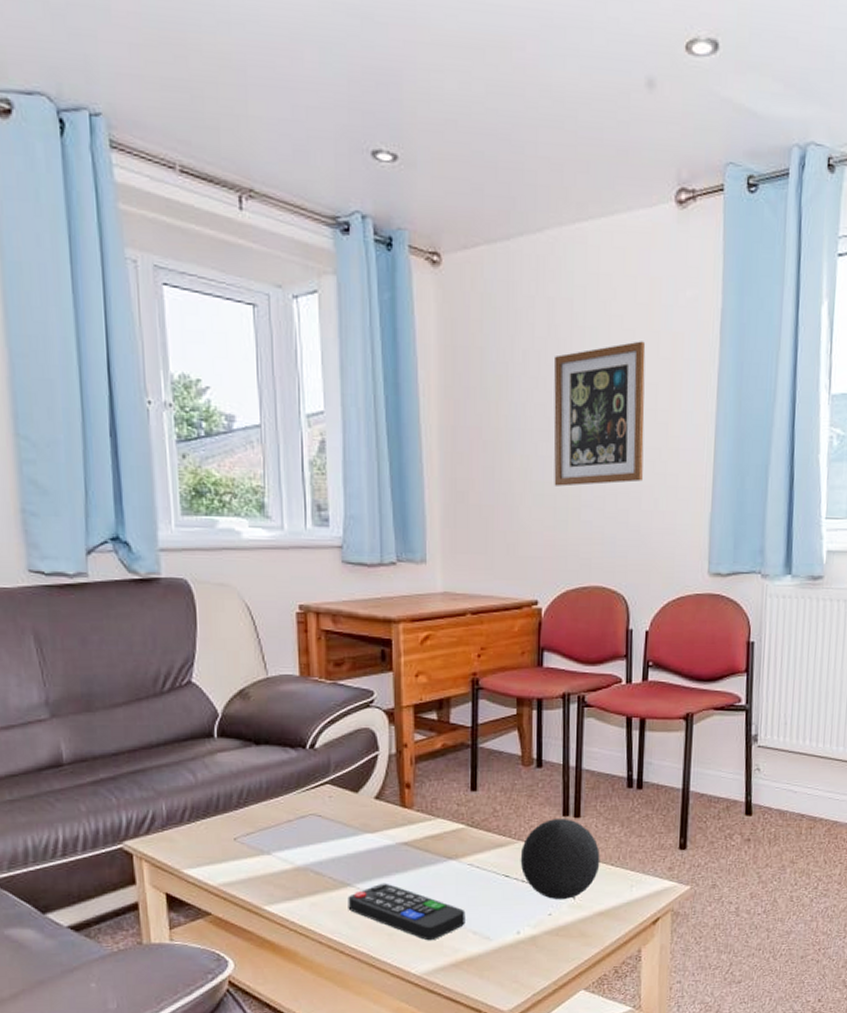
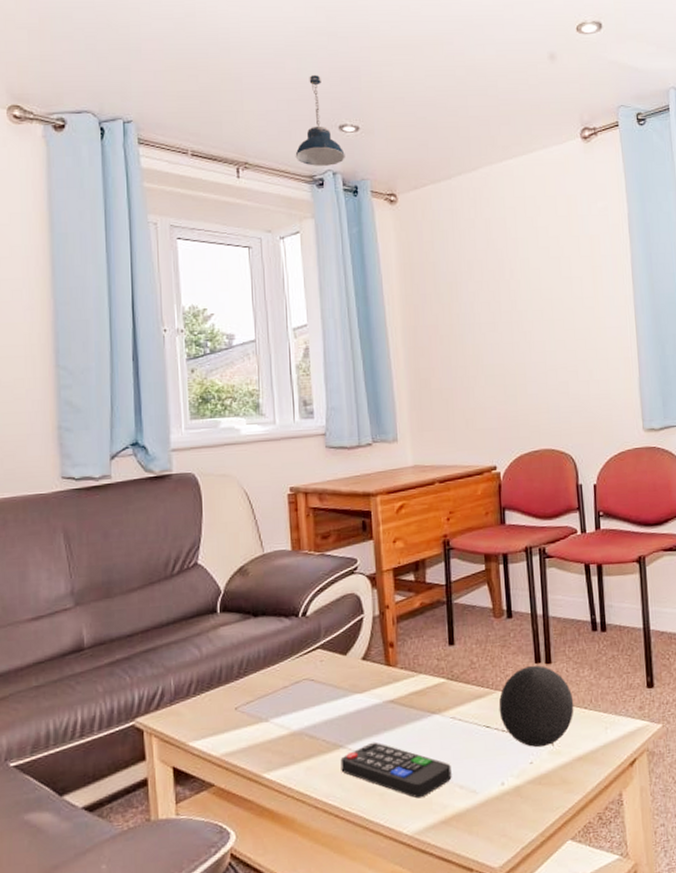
pendant light: none [314,74,378,206] -> present [295,75,345,166]
wall art: present [553,341,646,487] -> none [494,245,577,367]

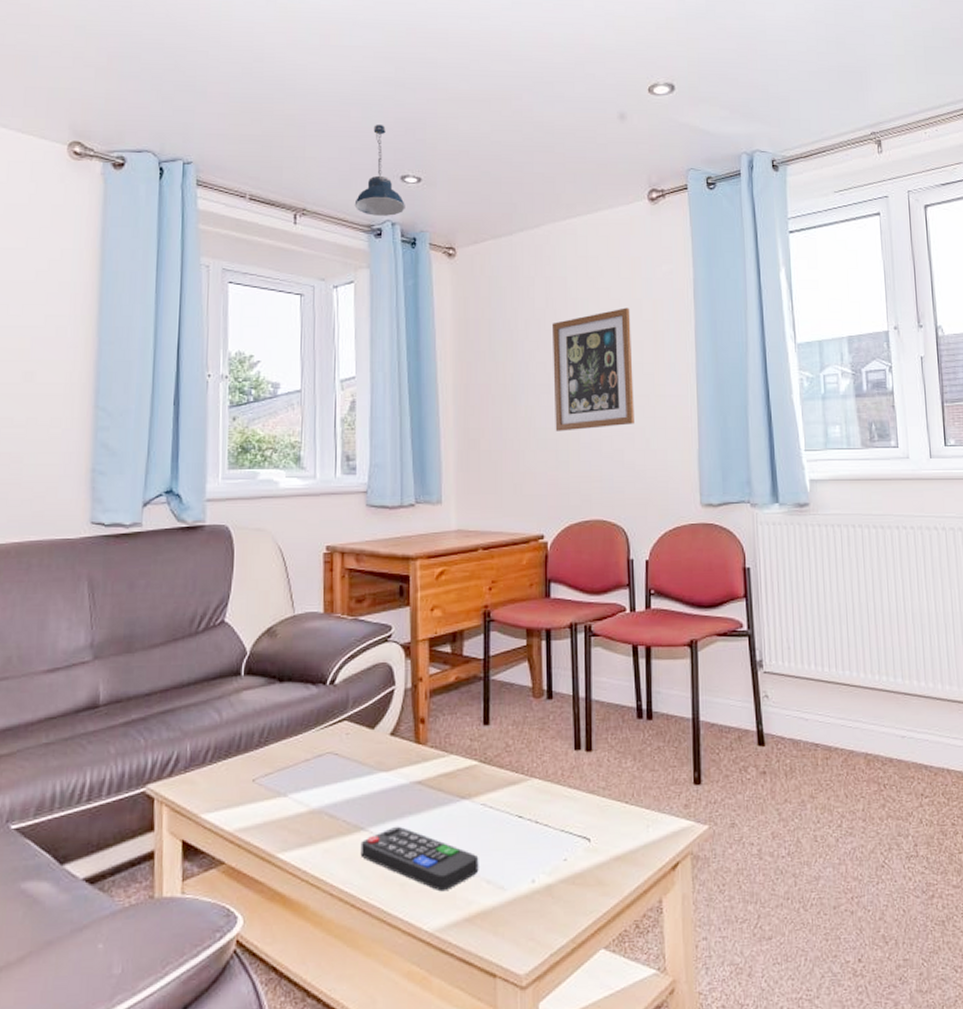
wall art: none [494,245,577,367] -> present [553,307,634,431]
decorative ball: present [498,665,574,747] -> none [533,752,614,842]

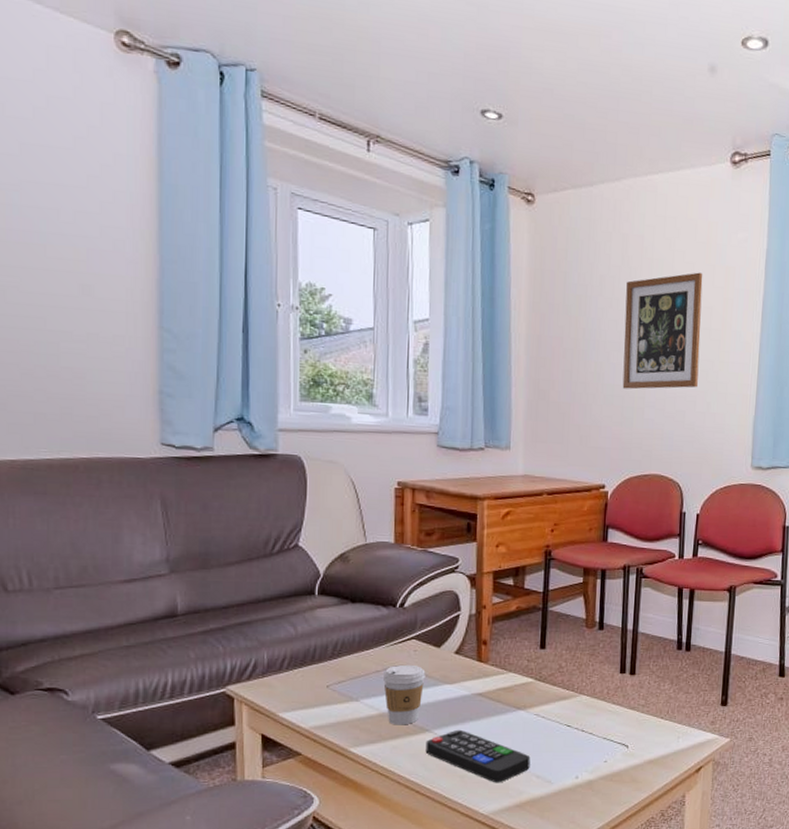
coffee cup: none [314,750,359,824] -> present [383,664,426,725]
pendant light: present [354,125,405,216] -> none [431,49,485,153]

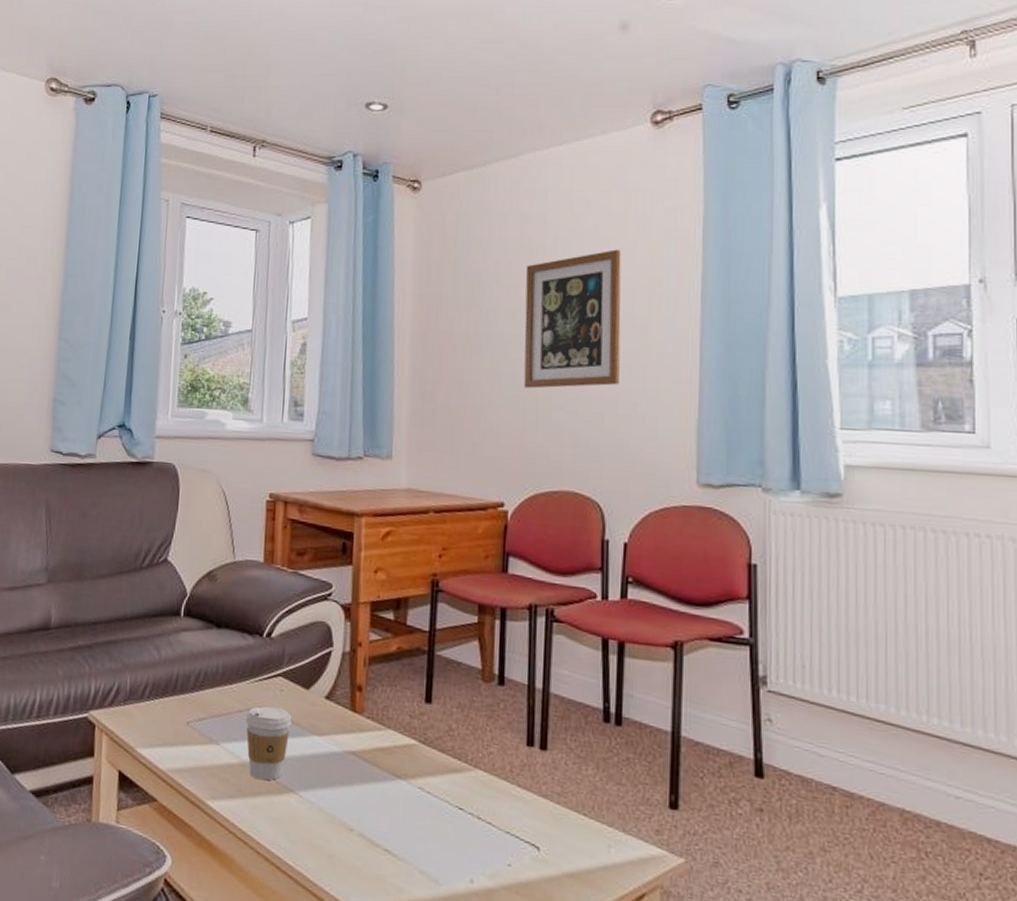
remote control: present [425,729,531,783] -> none [289,794,413,873]

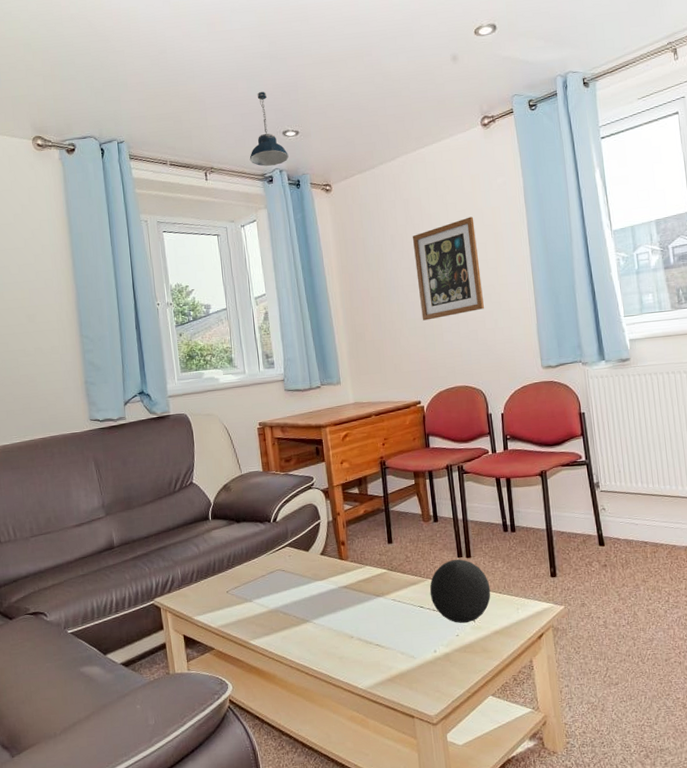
coffee cup: present [246,706,292,781] -> none [268,567,300,619]
pendant light: none [315,48,369,147] -> present [249,92,289,166]
decorative ball: none [476,747,571,849] -> present [429,559,491,623]

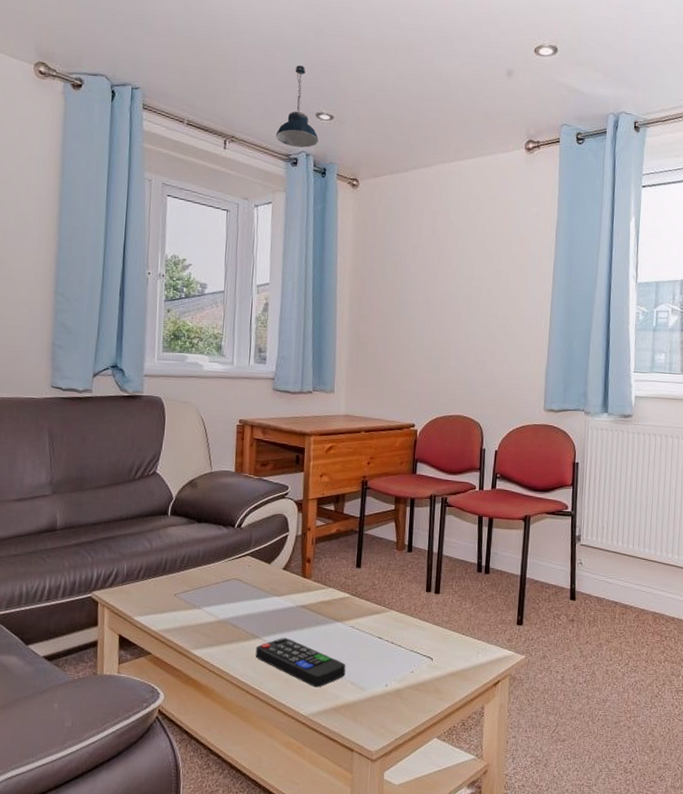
remote control: none [308,618,395,661] -> present [255,637,346,688]
wall art: present [413,216,484,321] -> none [431,241,501,342]
decorative ball: present [429,559,491,623] -> none [391,593,454,660]

